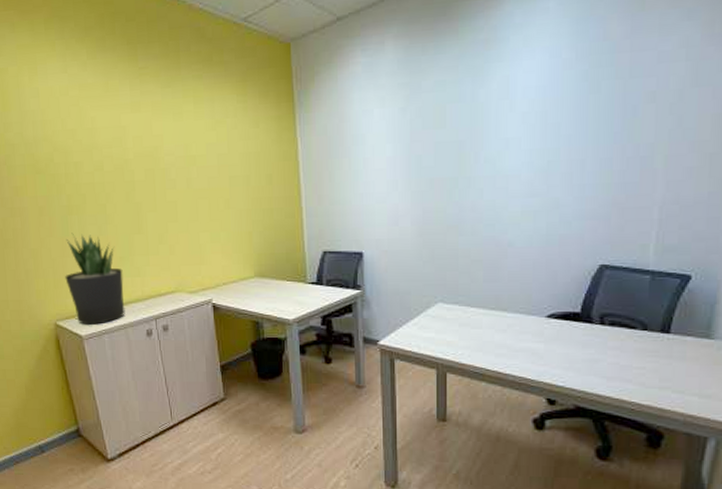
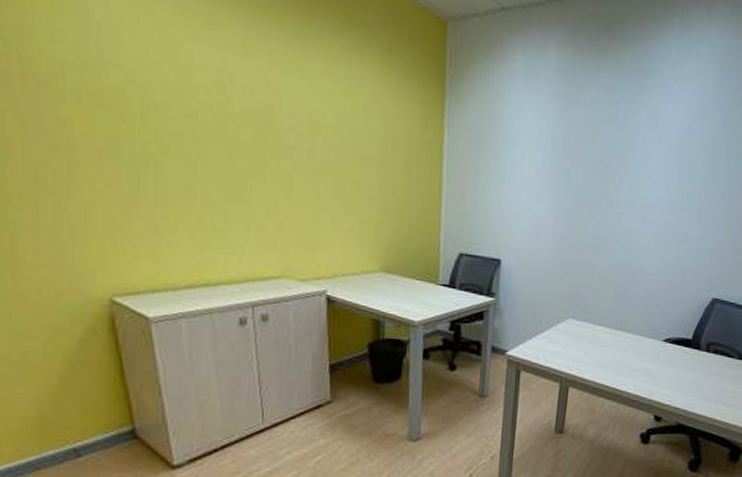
planter: present [65,233,125,325] -> none [130,189,214,306]

